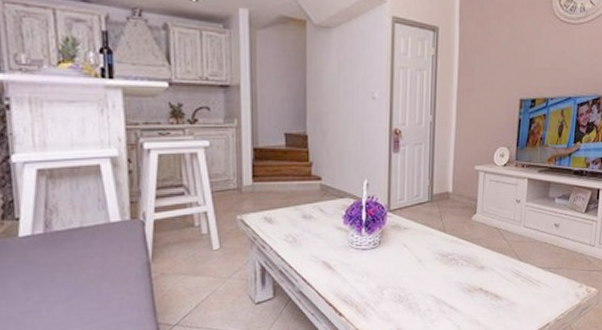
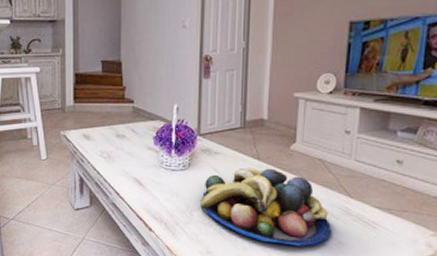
fruit bowl: none [391,239,506,312] -> present [200,167,332,247]

